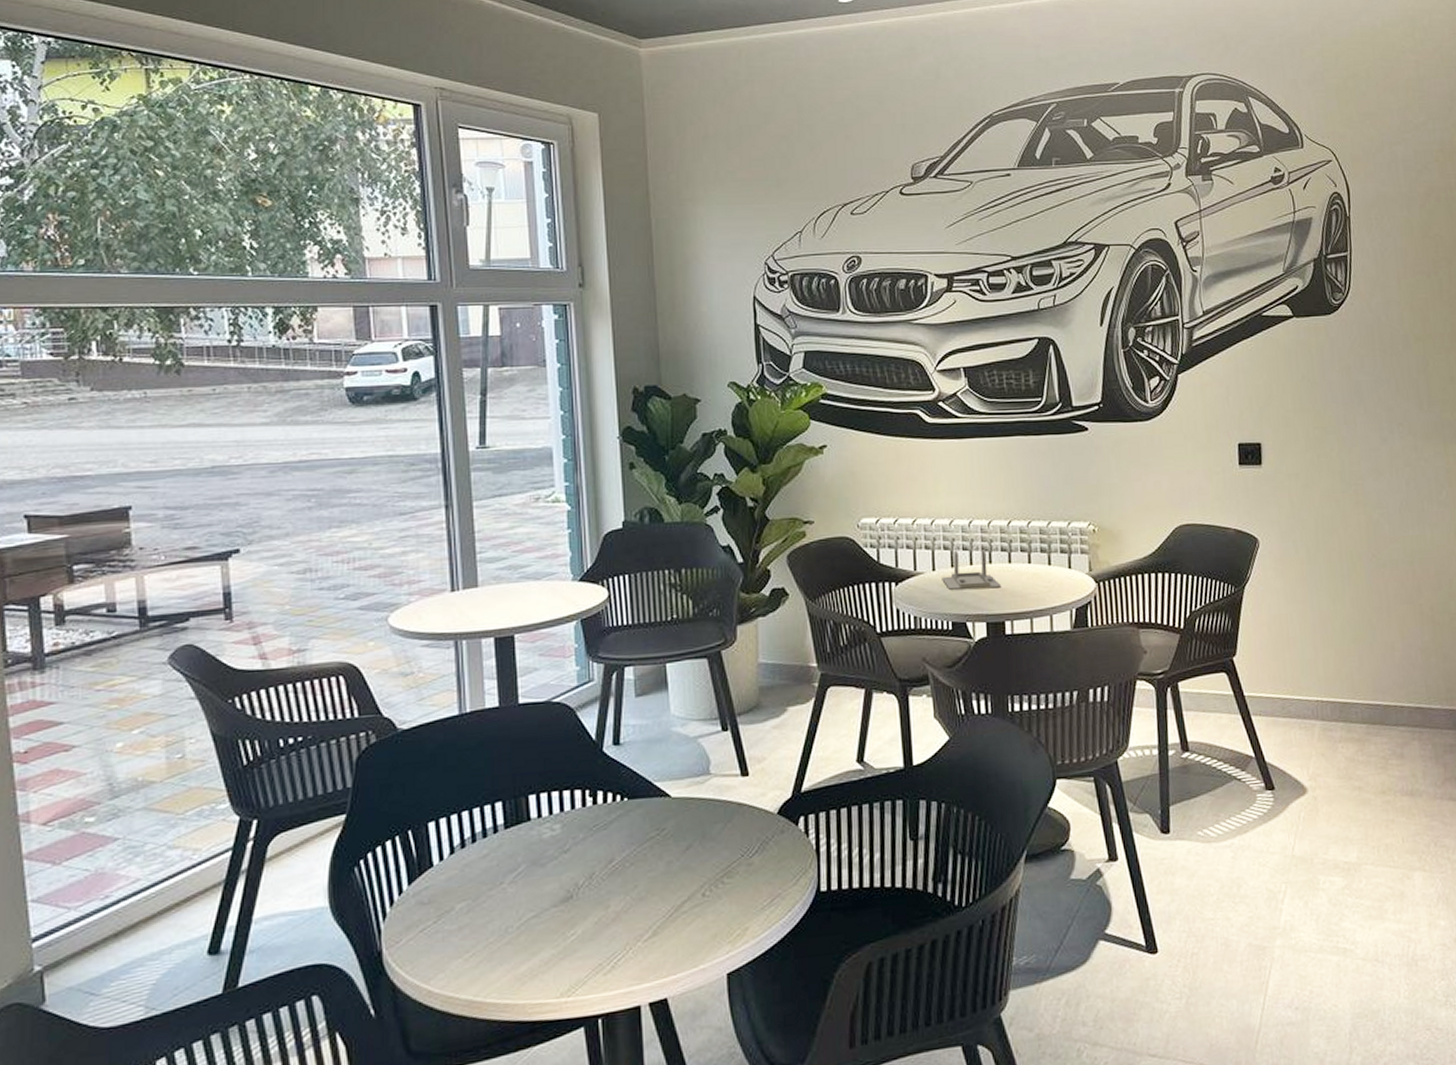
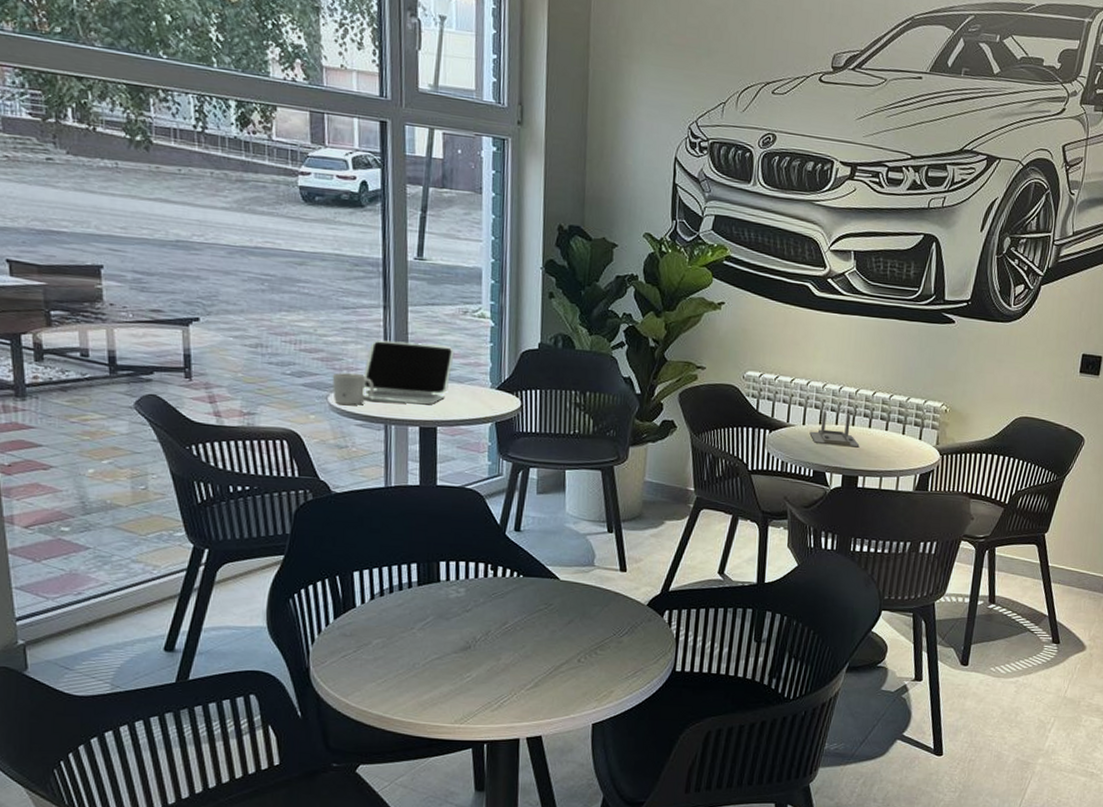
mug: none [391,585,441,626] -> present [332,372,375,406]
laptop: none [427,539,529,616] -> present [363,340,455,405]

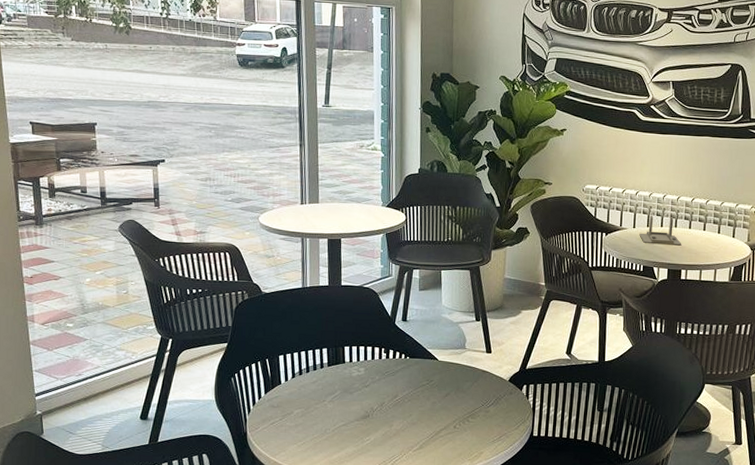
mug: present [332,372,375,406] -> none [262,197,294,224]
laptop: present [363,340,455,405] -> none [285,171,354,221]

